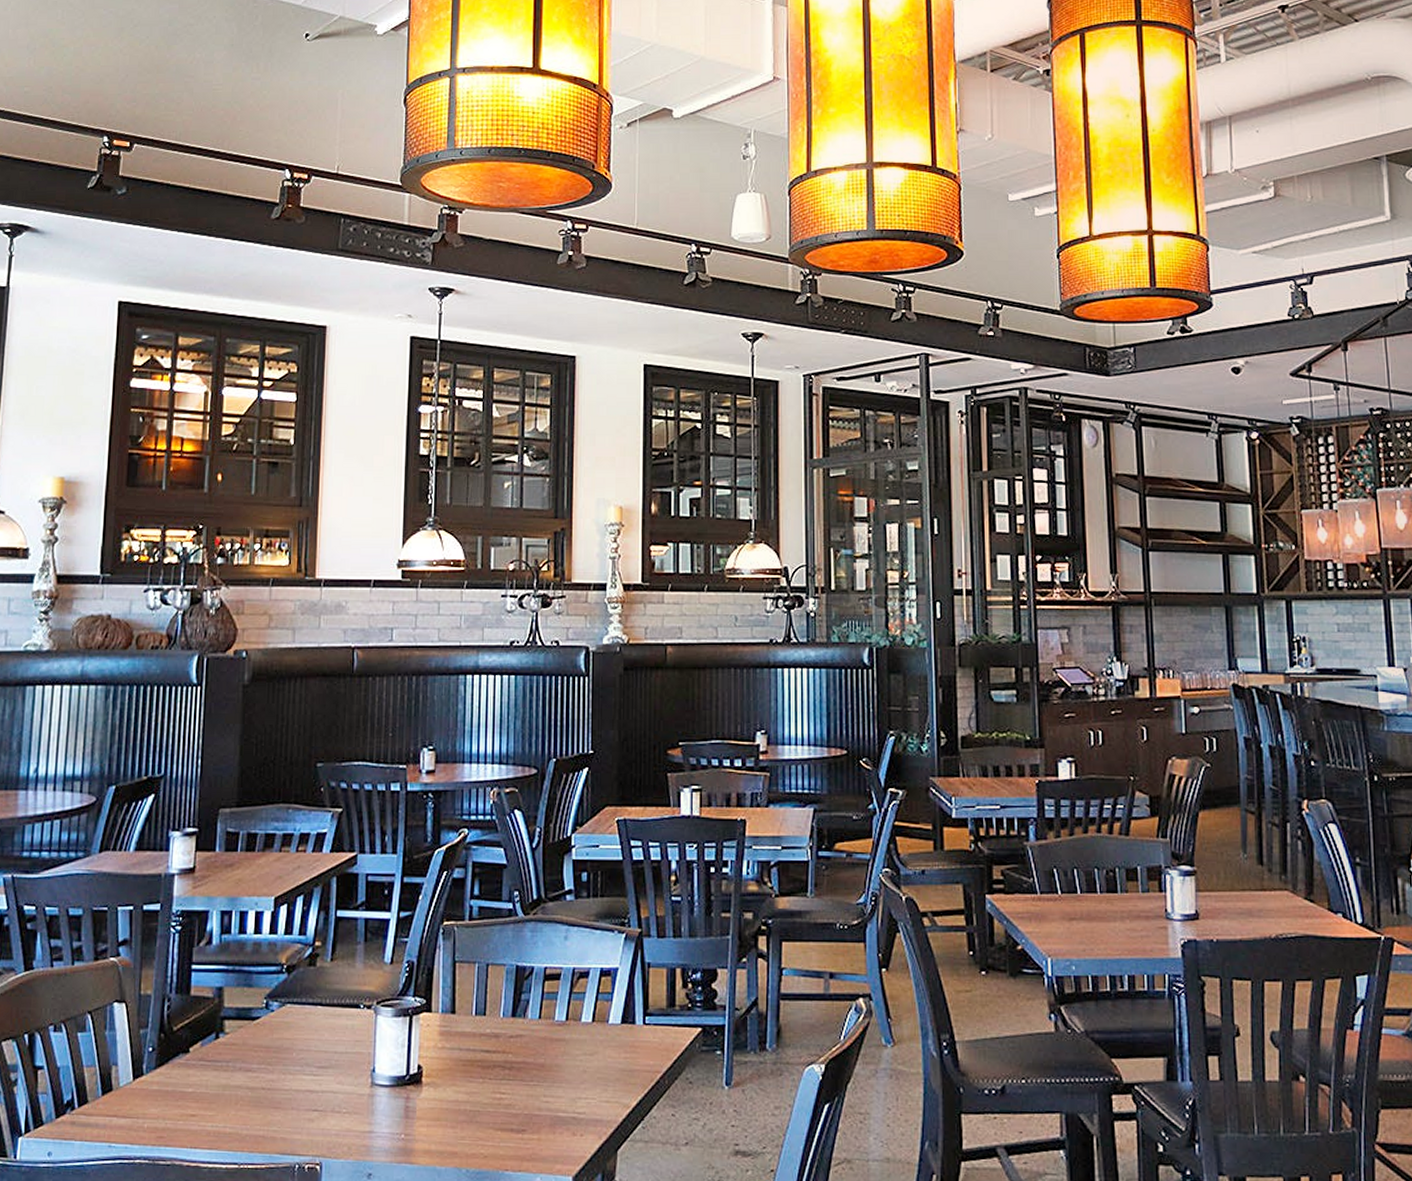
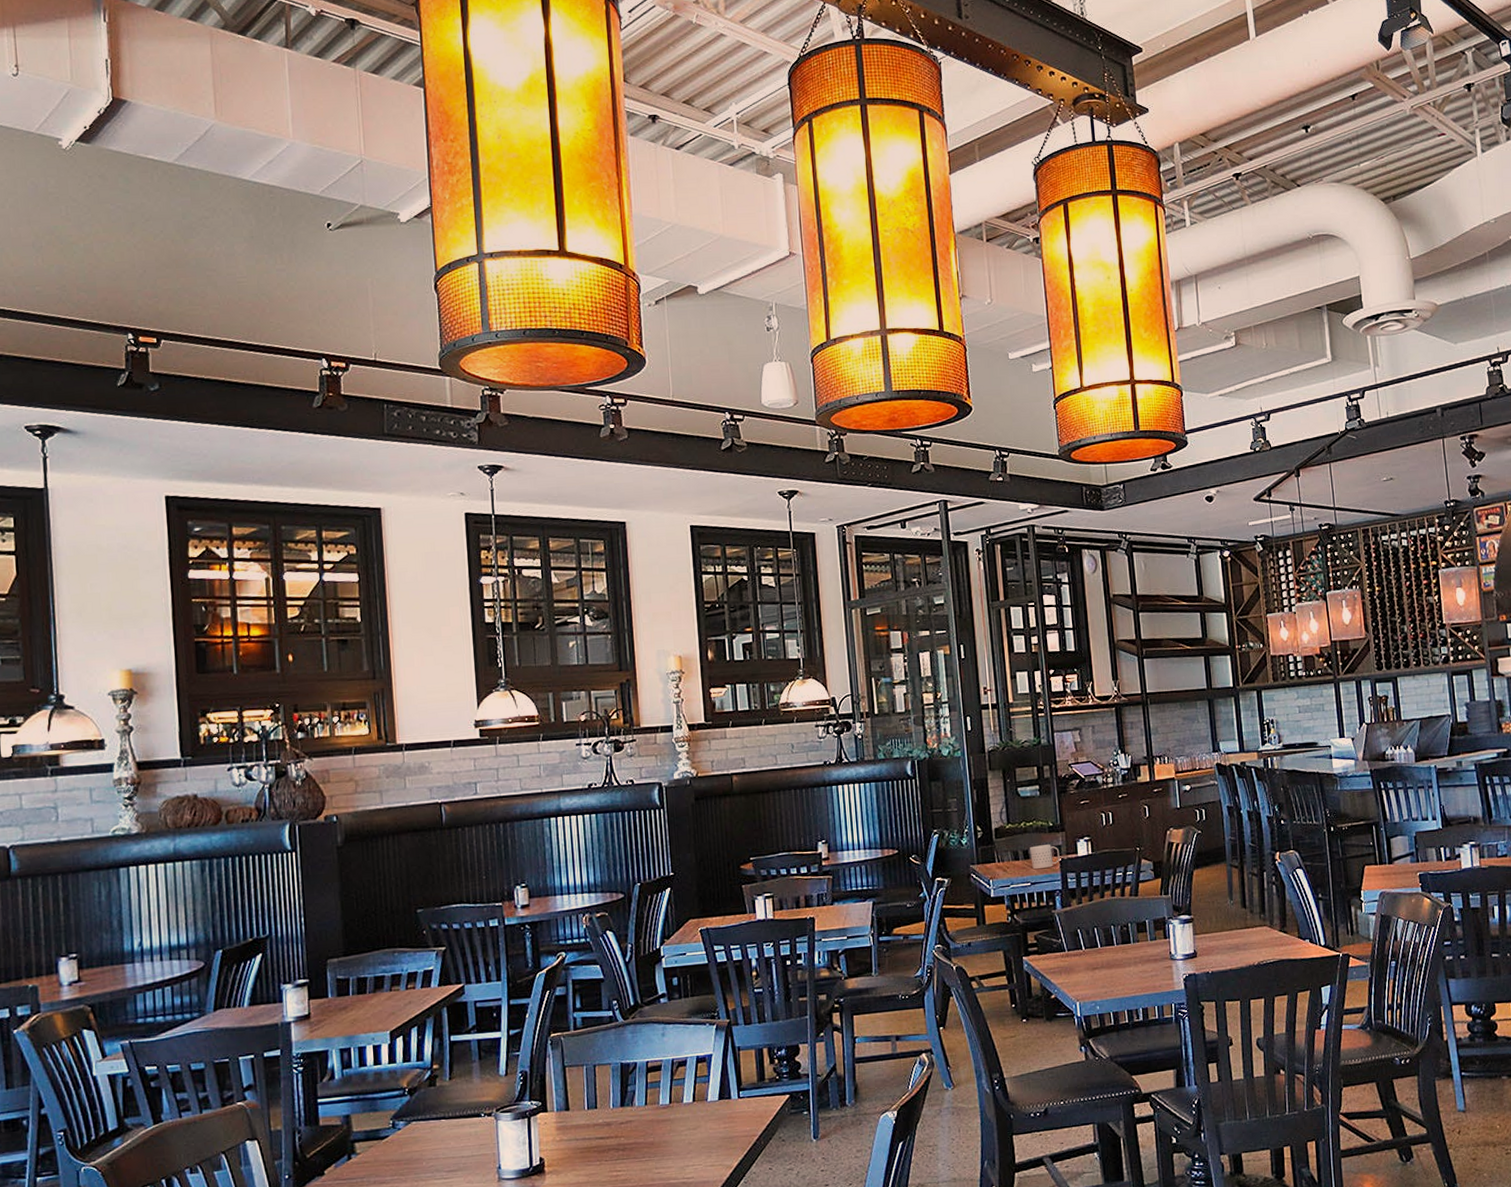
mug: none [1001,762,1037,791] -> present [1030,844,1060,870]

